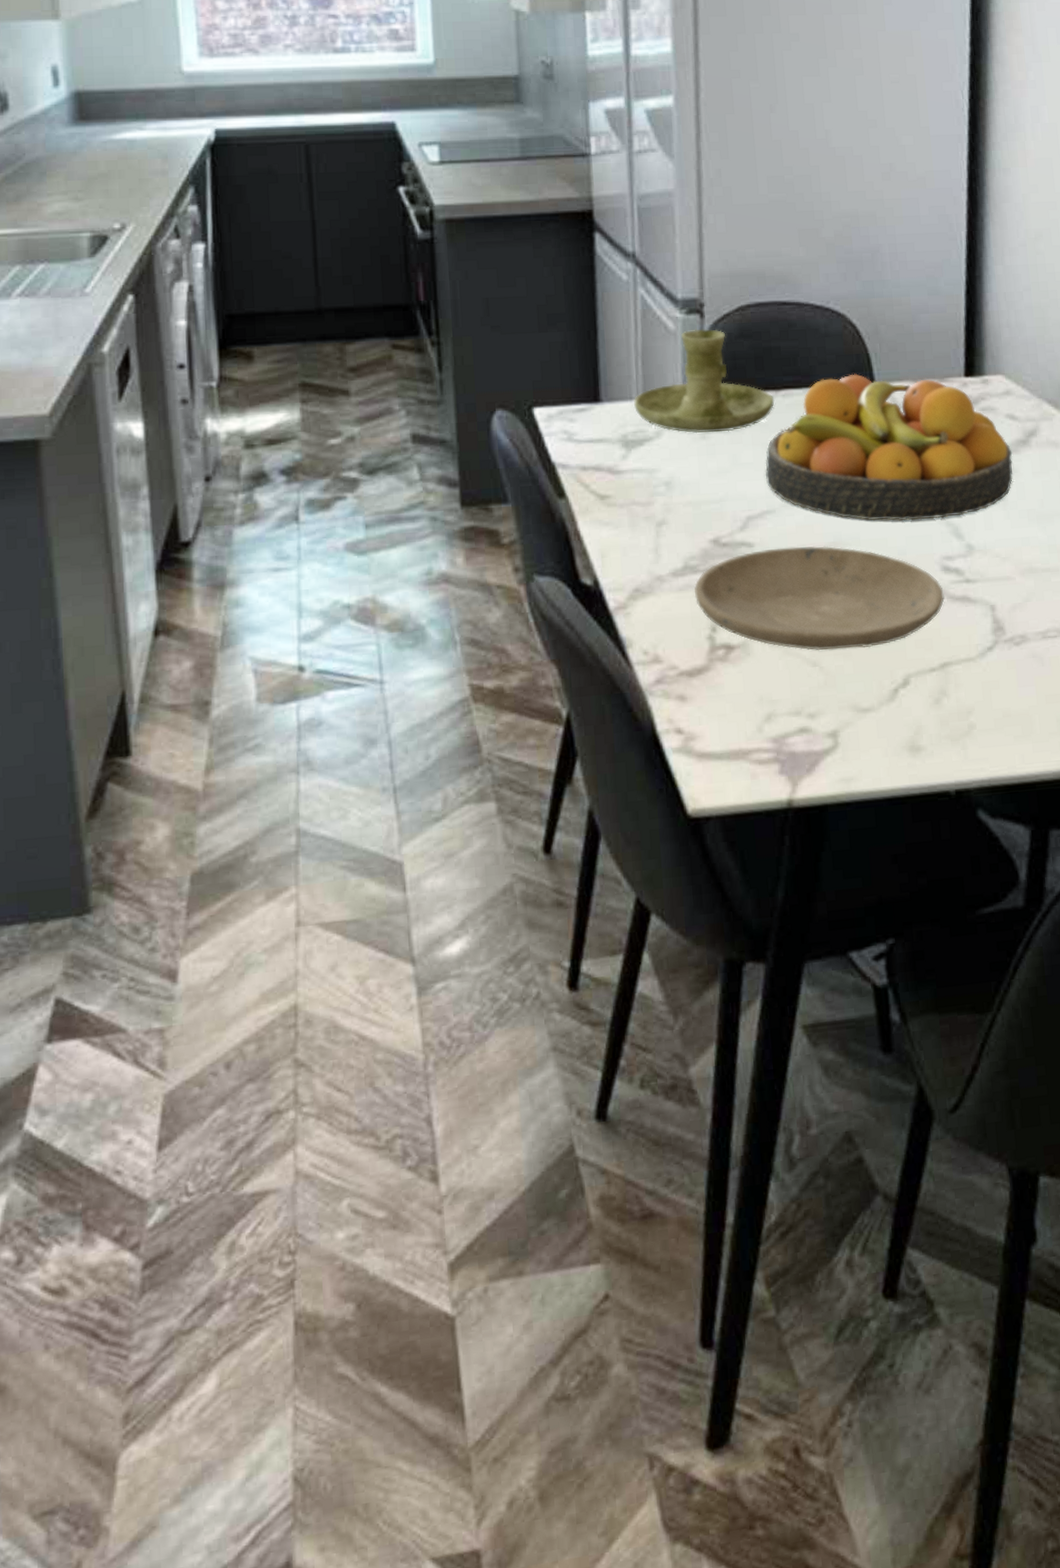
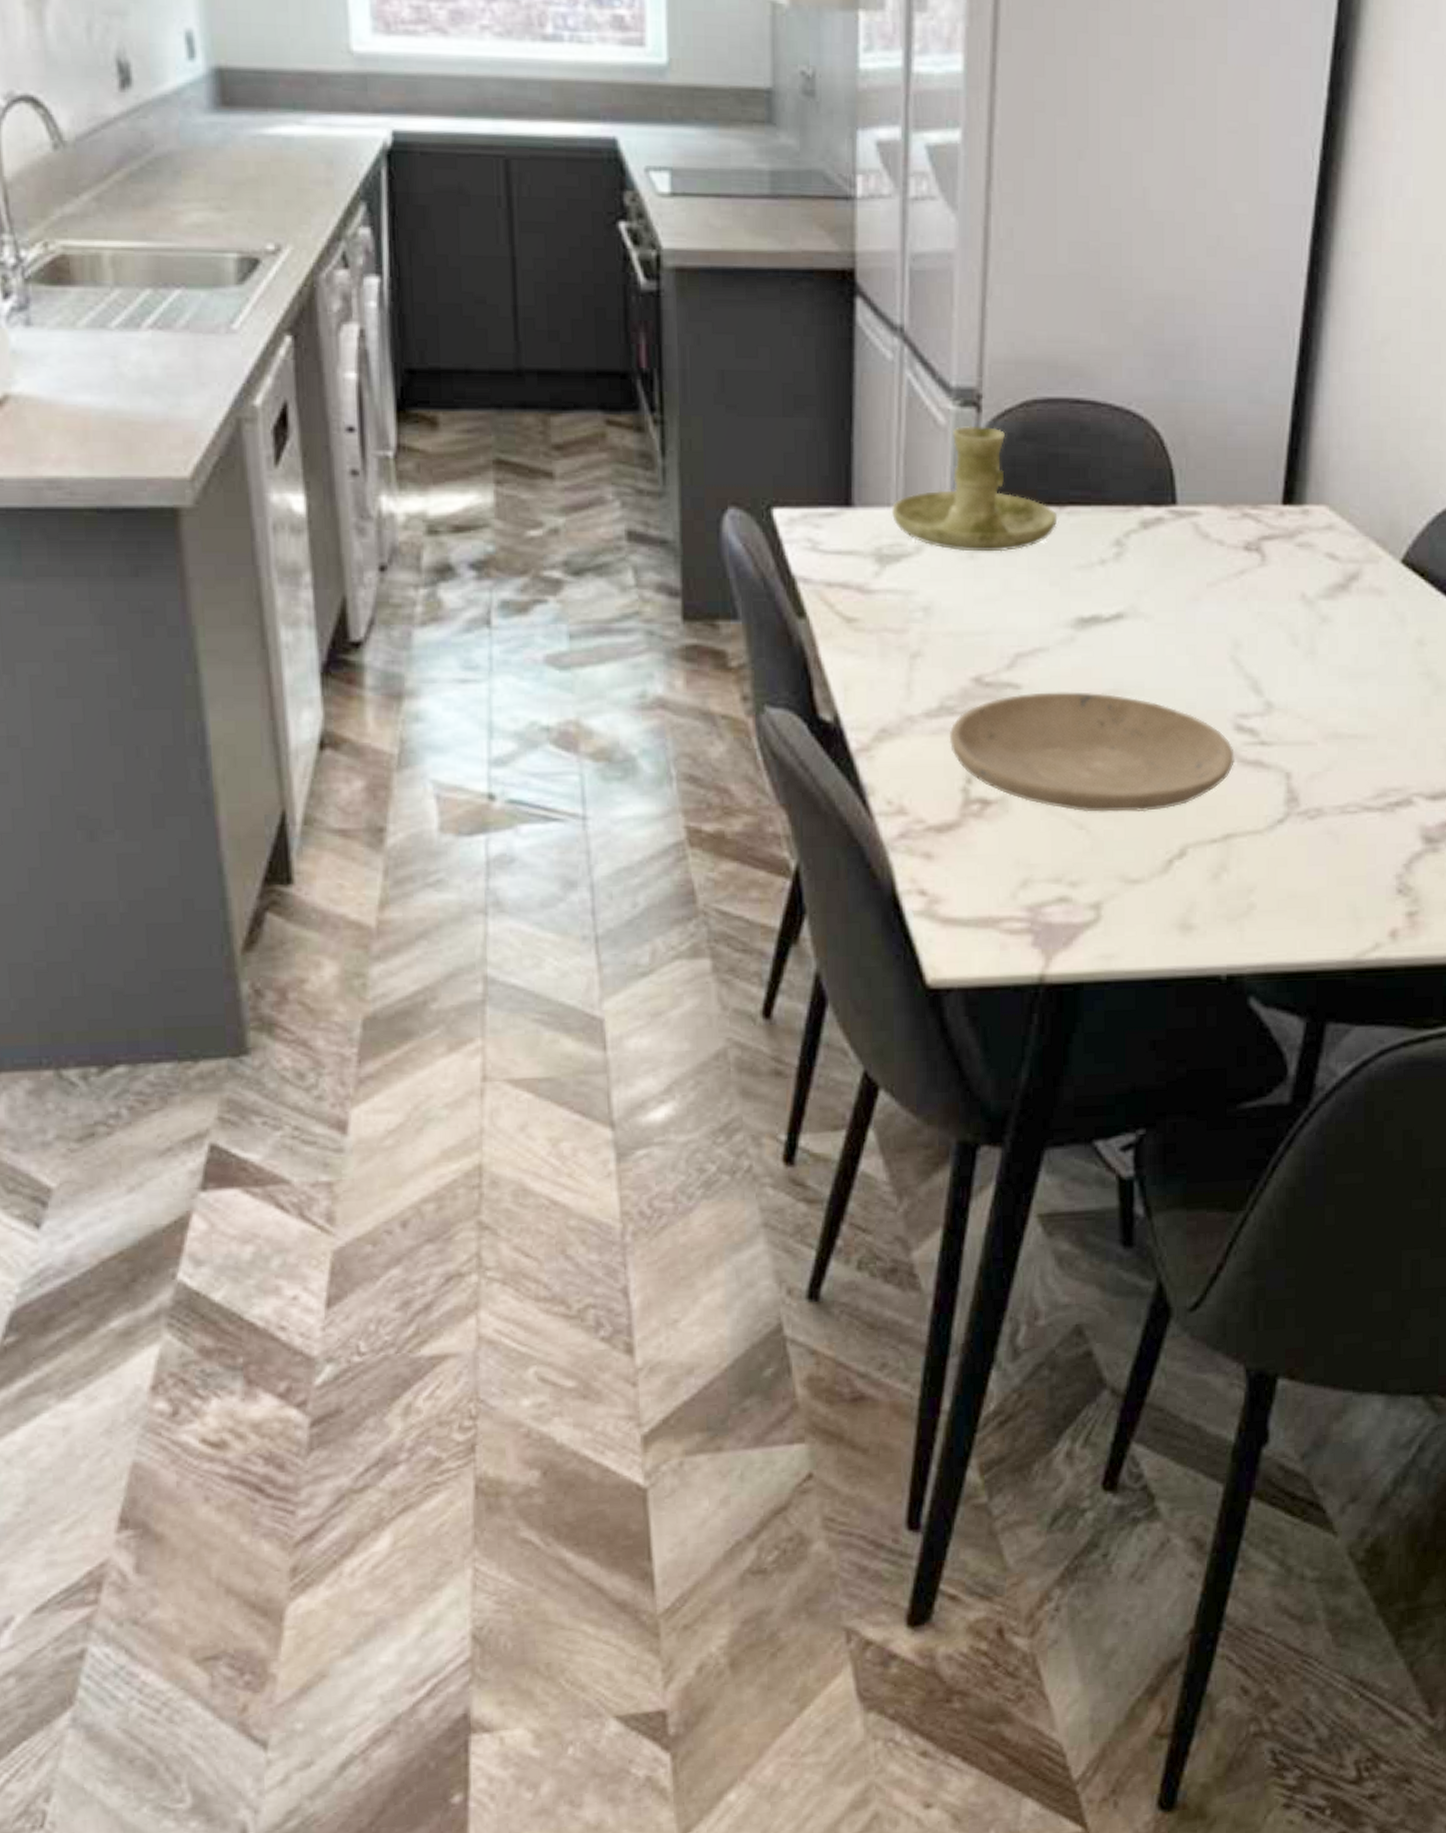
fruit bowl: present [765,373,1013,521] -> none [1041,492,1329,670]

